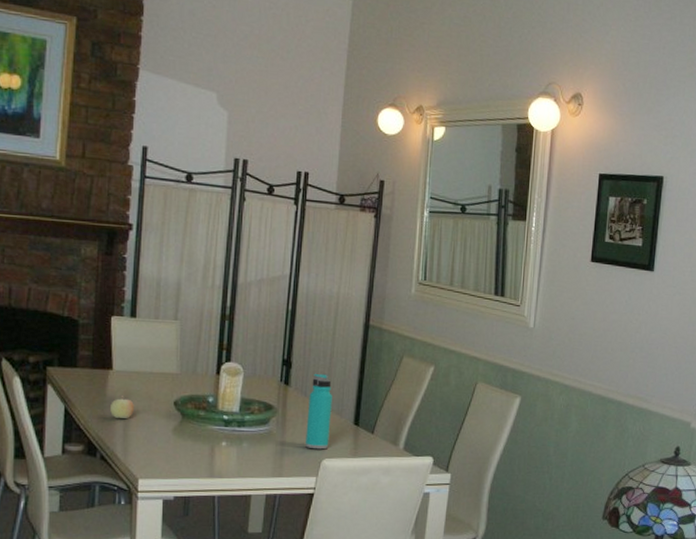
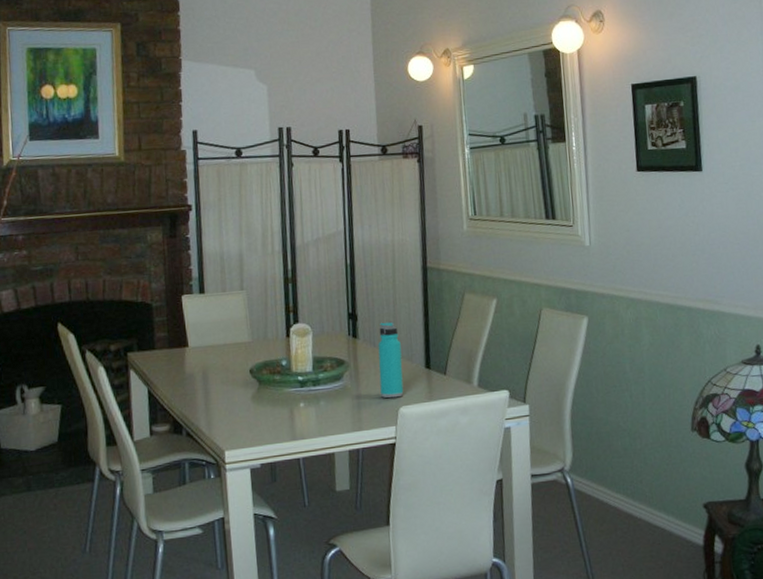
fruit: present [110,396,134,420] -> none [190,371,213,394]

